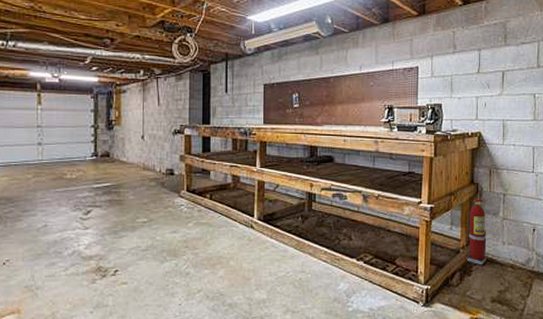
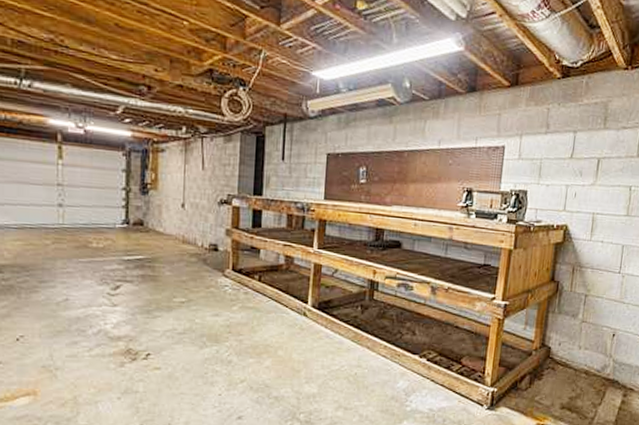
fire extinguisher: present [466,199,488,266] -> none [538,298,568,370]

